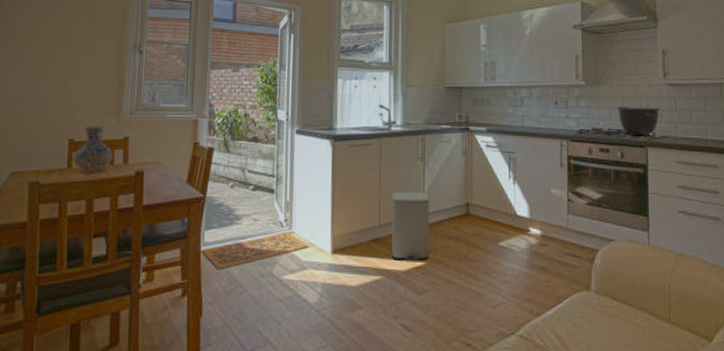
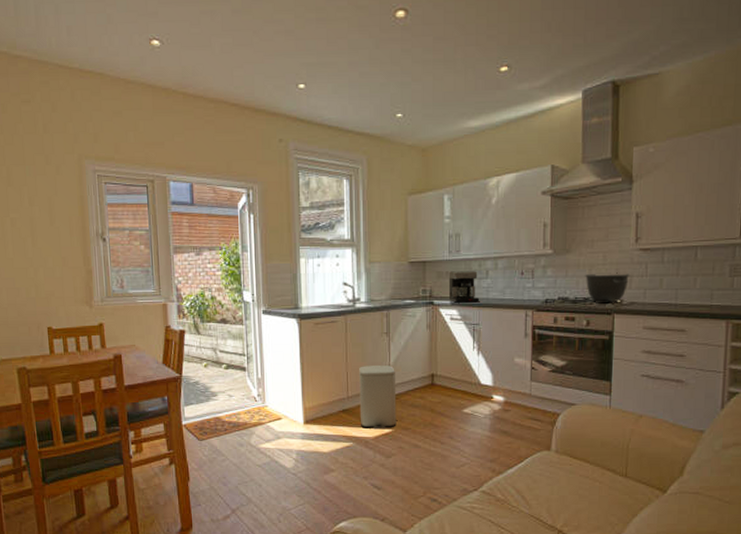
vase: present [73,125,113,174] -> none [54,312,91,359]
coffee maker: none [484,98,515,130] -> present [448,271,480,303]

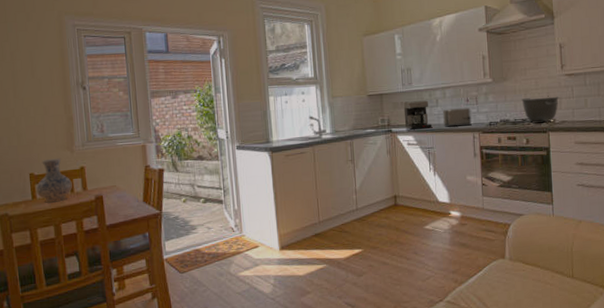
vase: none [54,312,91,359] -> present [36,158,73,203]
pedal bin: present [359,366,397,430] -> none [328,190,366,251]
toaster: none [493,282,525,302] -> present [443,108,472,127]

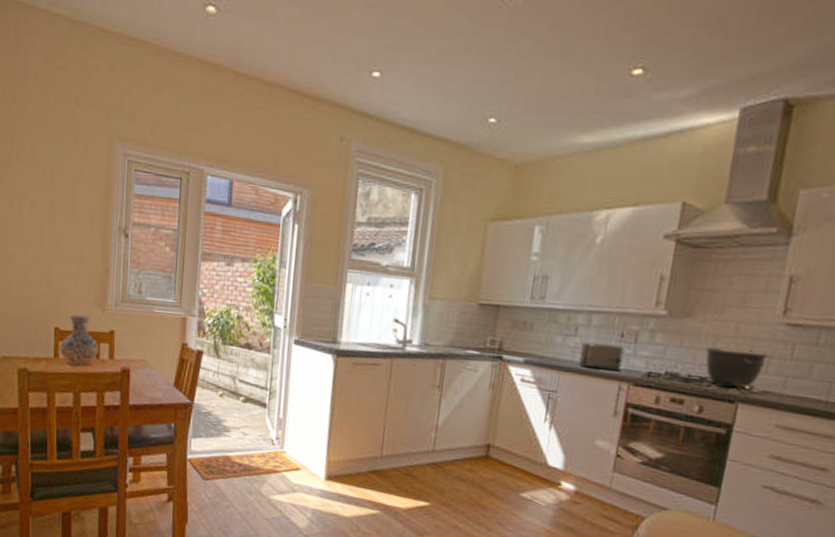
coffee maker: present [403,100,433,130] -> none [523,321,565,365]

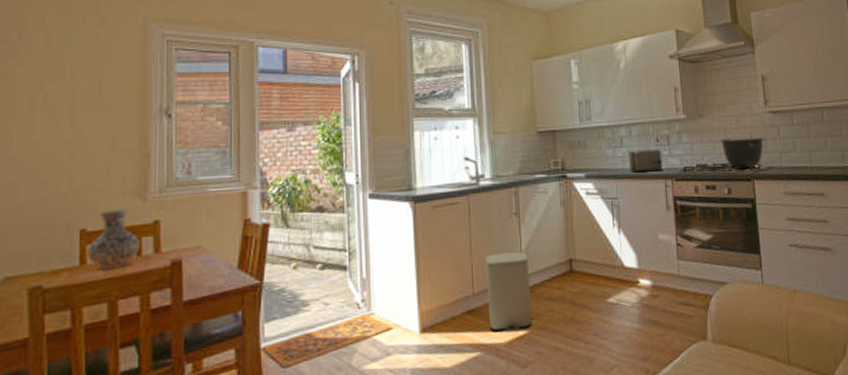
pedal bin: none [392,422,443,502] -> present [486,252,533,333]

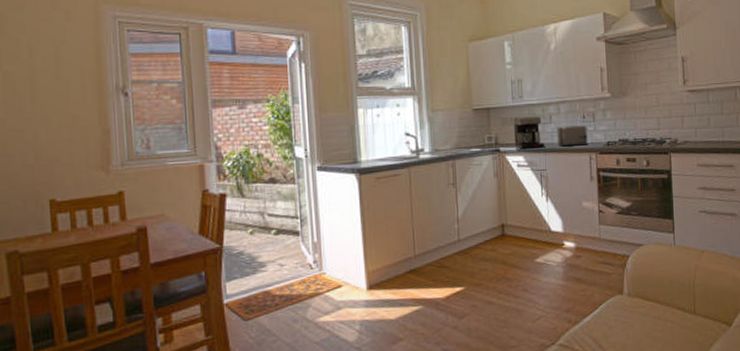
vase: present [88,208,140,271] -> none [58,180,107,237]
pedal bin: present [486,252,533,333] -> none [426,218,468,289]
coffee maker: none [580,139,616,175] -> present [513,116,545,149]
cooking pot: present [720,136,765,168] -> none [641,113,682,143]

